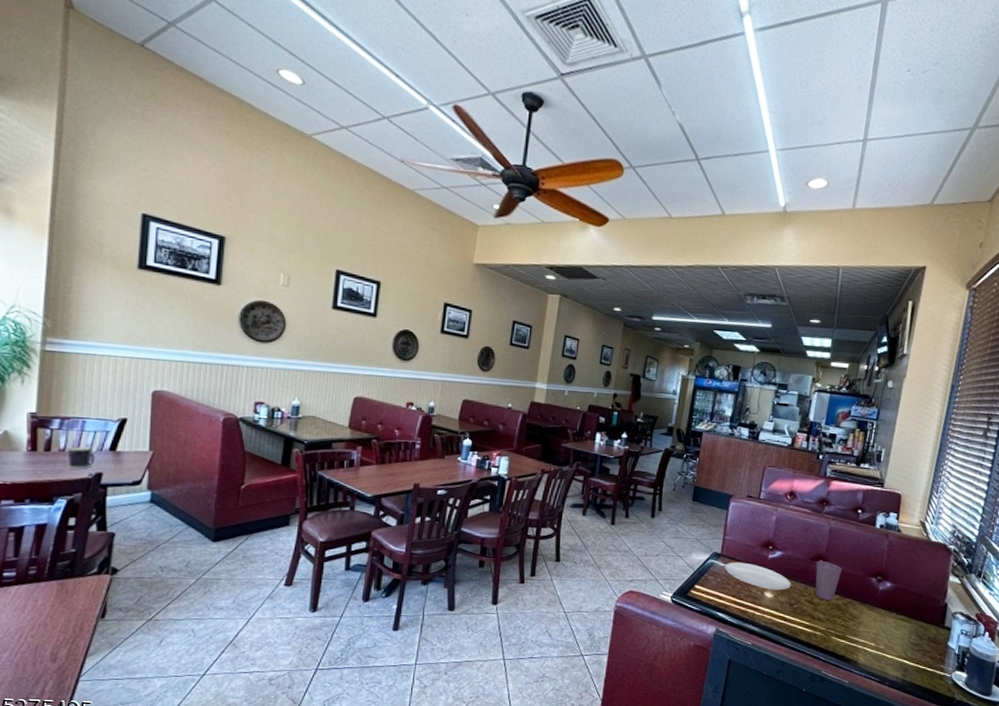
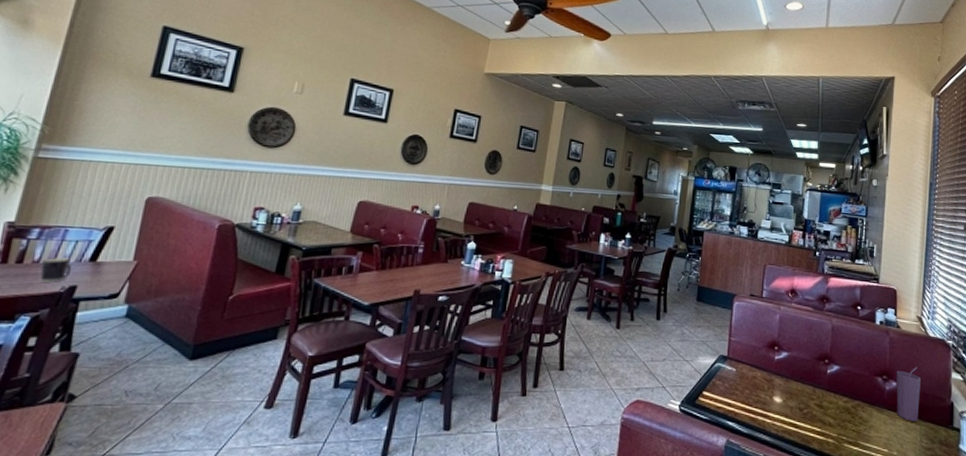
plate: present [724,561,791,591] -> none [731,364,799,394]
cup: present [815,561,842,601] -> none [822,361,848,404]
cup: none [888,569,917,620] -> present [896,366,921,422]

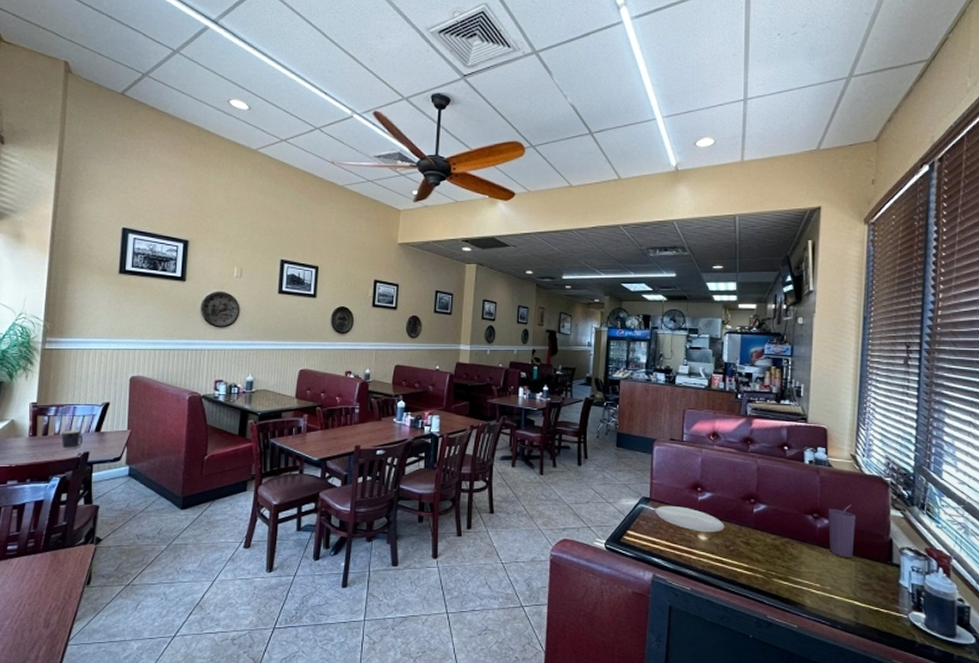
plate: none [731,364,799,394] -> present [655,505,724,533]

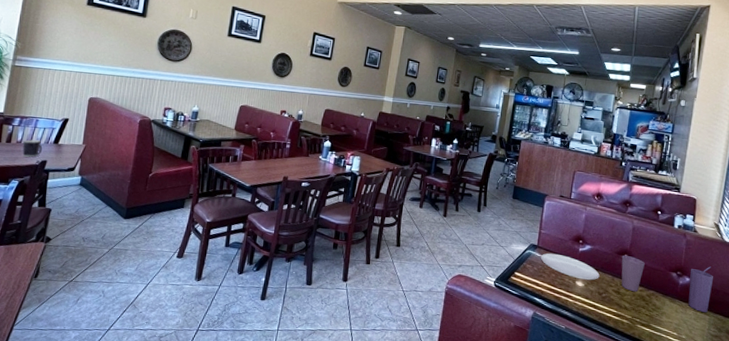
cup: none [747,501,775,542] -> present [621,255,645,292]

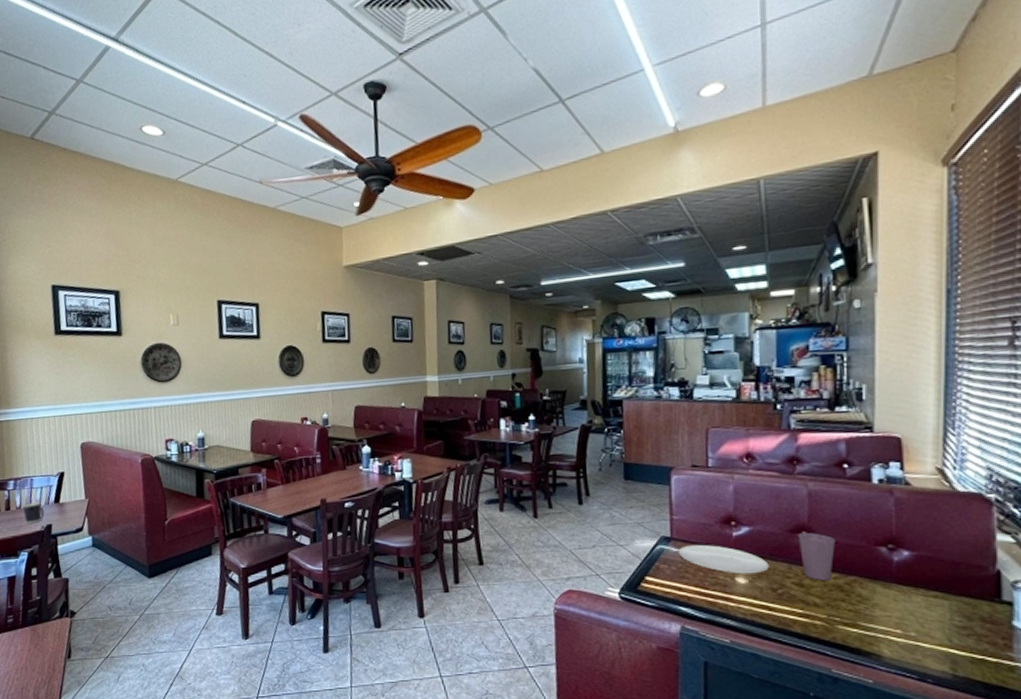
cup: present [688,266,713,313] -> none [907,530,947,597]

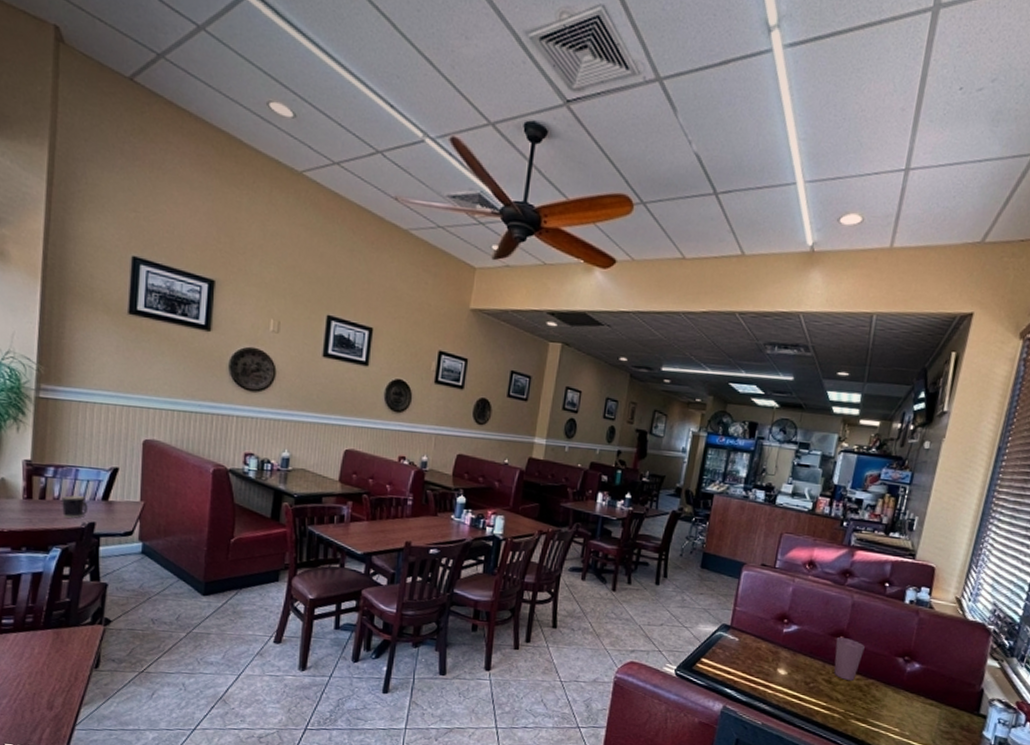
plate: present [678,544,769,574] -> none [734,635,808,668]

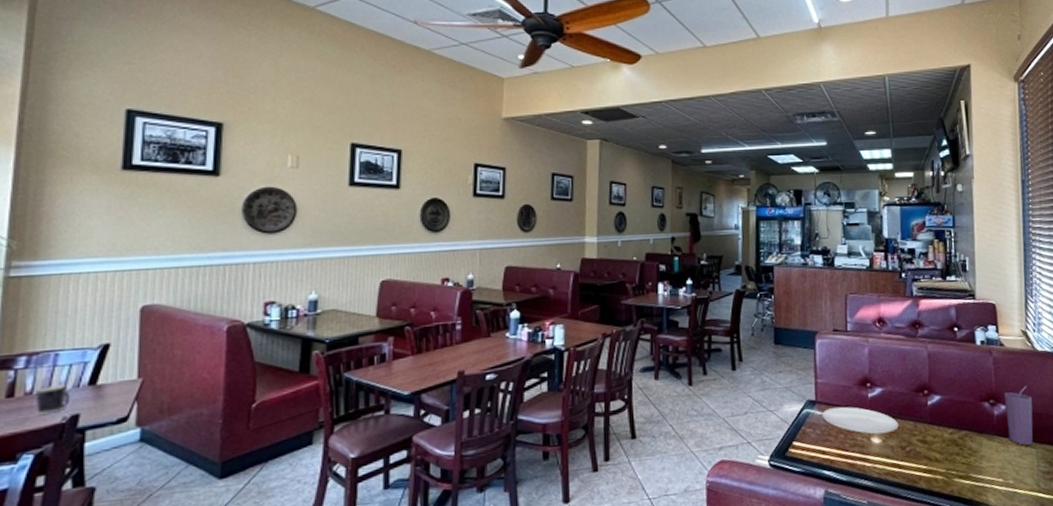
plate: none [734,635,808,668] -> present [822,406,899,435]
cup: present [834,637,865,682] -> none [921,391,950,437]
cup: none [915,650,949,705] -> present [1004,385,1033,446]

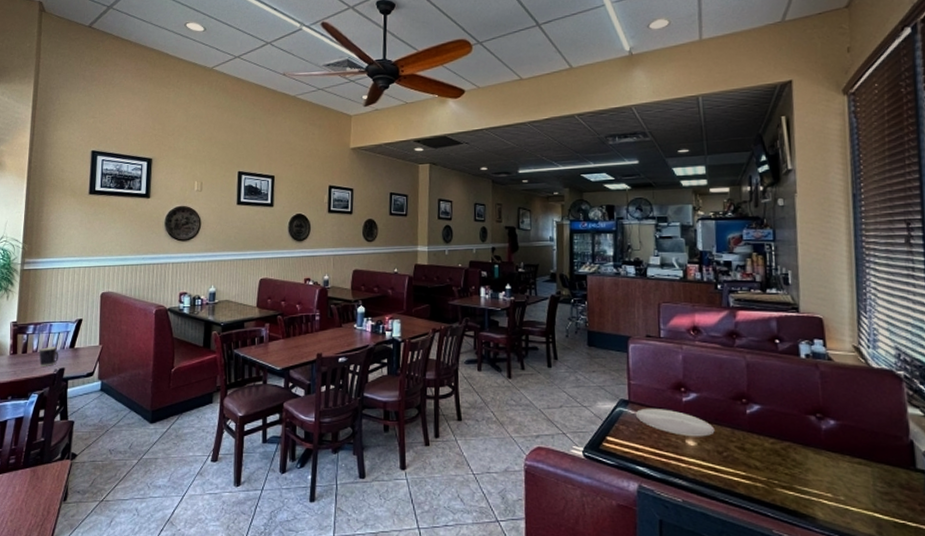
cup: present [1004,385,1033,446] -> none [833,402,868,464]

